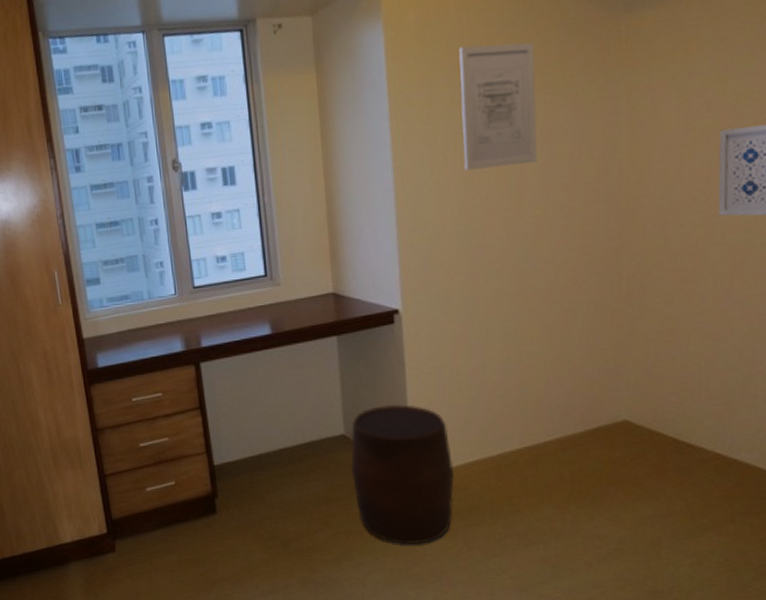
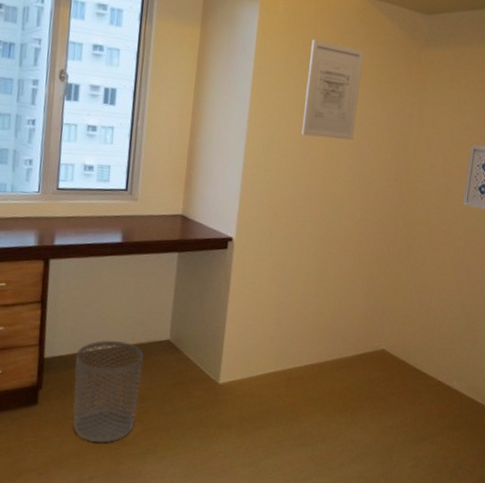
waste bin: none [245,440,322,549] -> present [73,339,144,442]
stool: present [350,403,455,544] -> none [168,317,255,442]

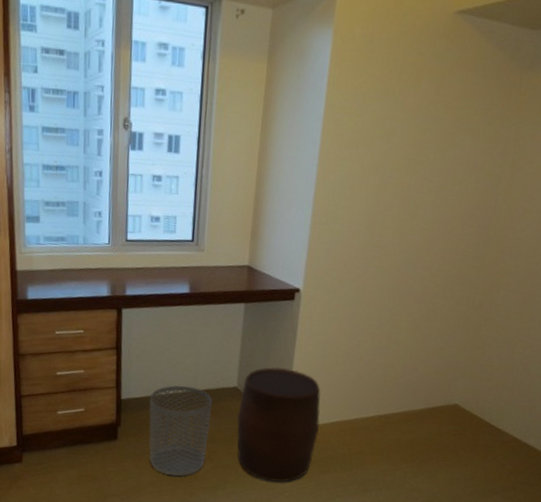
stool: none [168,317,255,442] -> present [236,367,321,482]
wall art: present [301,39,364,141] -> none [376,68,454,184]

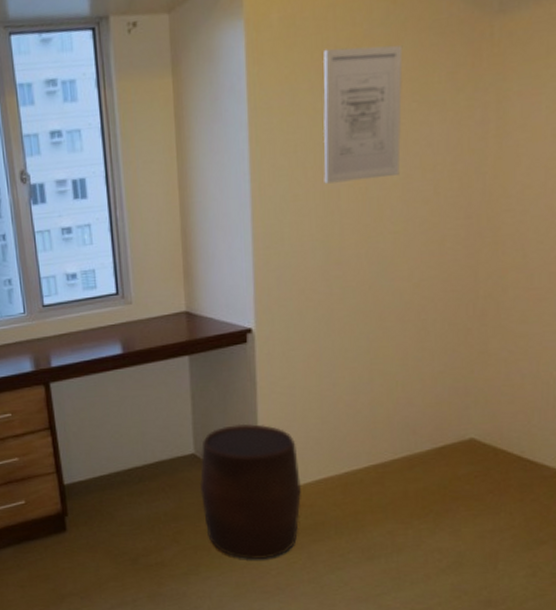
waste bin: present [148,384,213,476] -> none [95,460,171,565]
wall art: none [376,68,454,184] -> present [323,45,403,184]

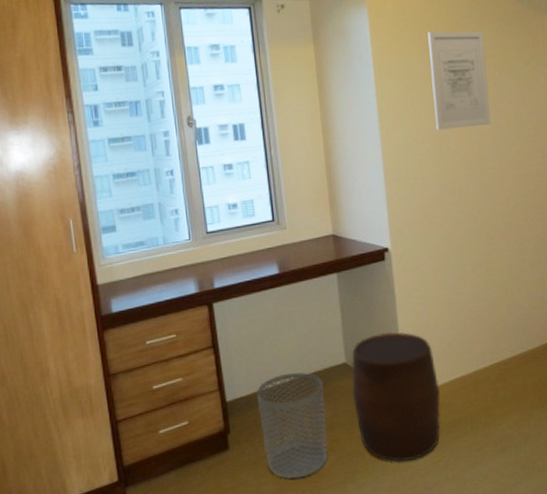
waste bin: none [95,460,171,565] -> present [256,372,328,479]

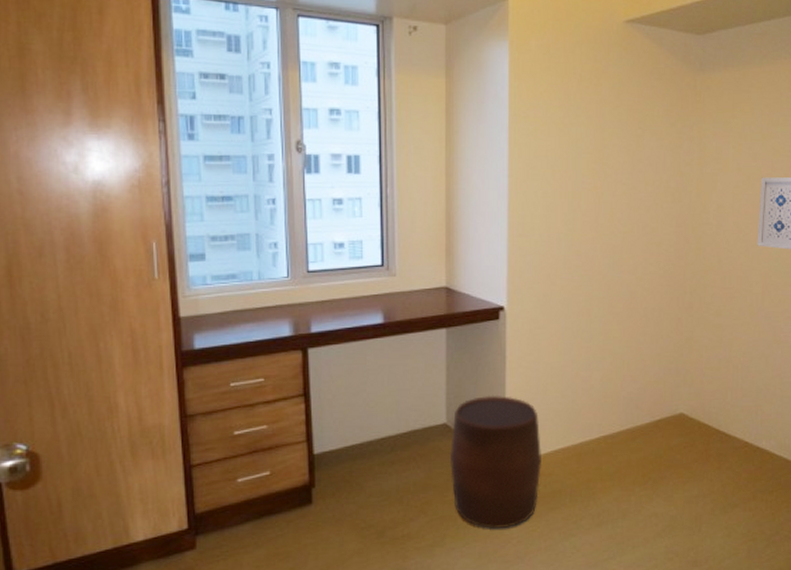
waste bin: present [256,372,328,479] -> none [347,429,420,538]
wall art: present [427,30,491,130] -> none [569,76,632,187]

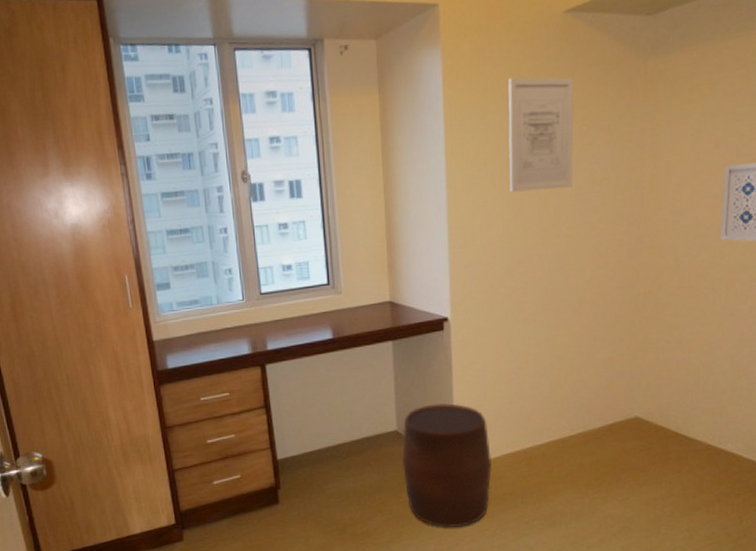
wall art: none [569,76,632,187] -> present [508,77,574,192]

